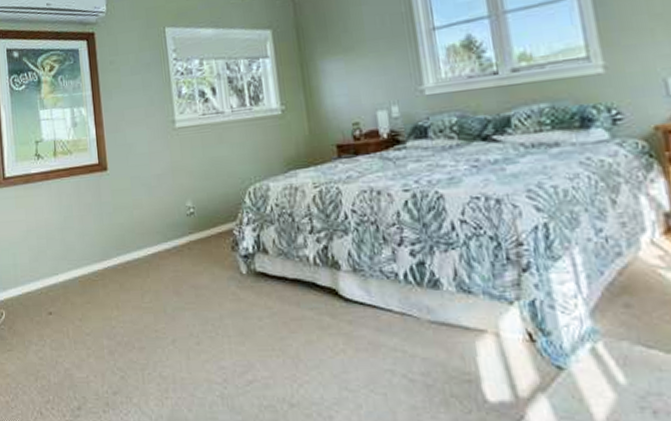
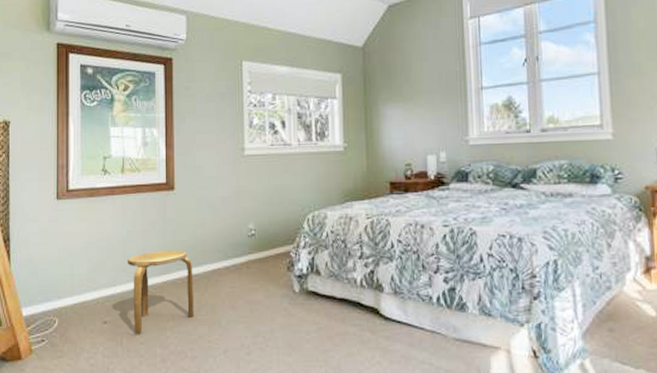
stool: none [66,234,139,324] -> present [126,250,195,334]

